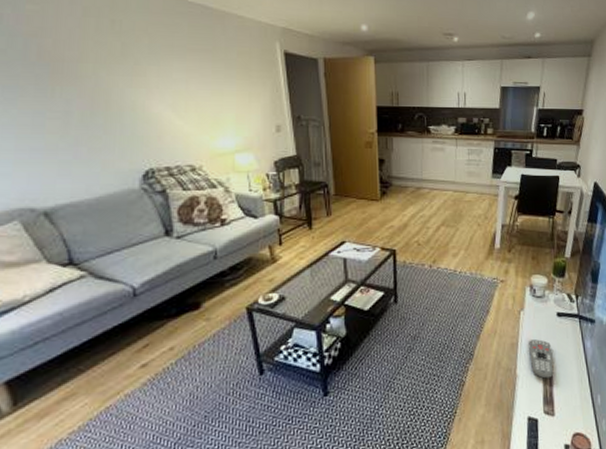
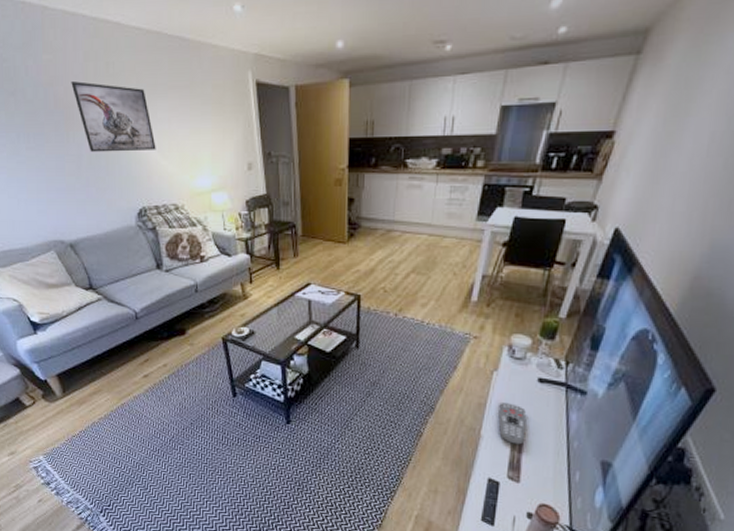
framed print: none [63,34,170,110] -> present [71,80,156,153]

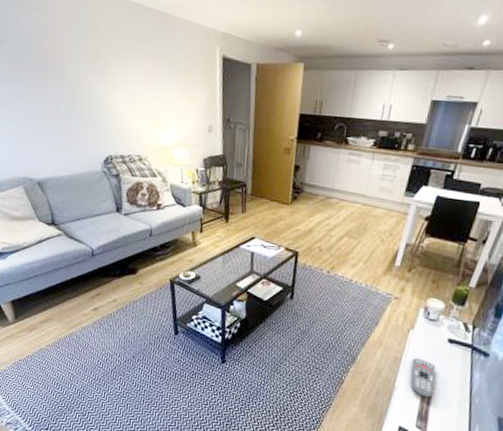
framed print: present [71,80,156,153] -> none [56,37,128,106]

